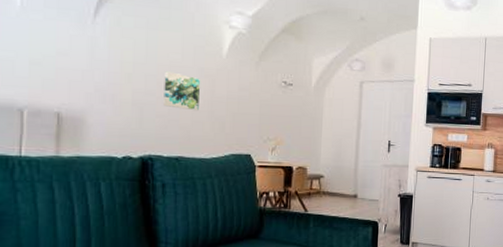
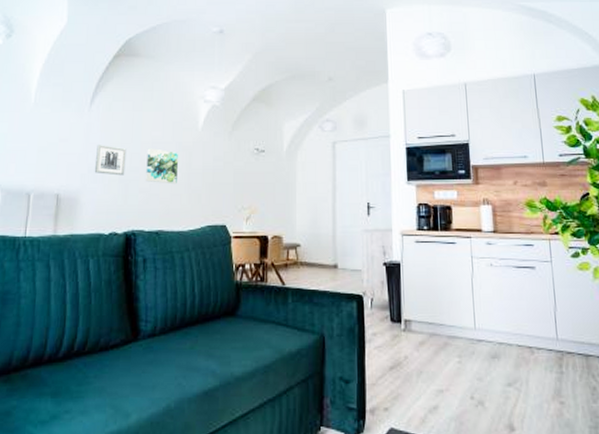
wall art: none [102,62,140,98] -> present [94,145,126,176]

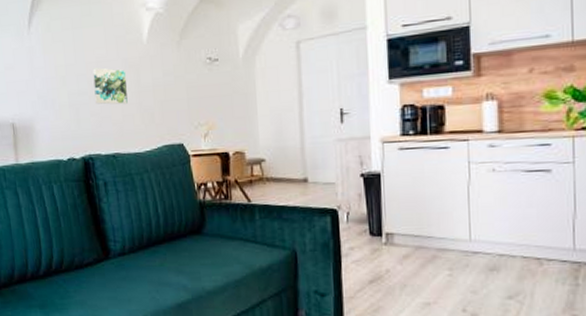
wall art: present [94,145,126,176] -> none [42,69,74,100]

